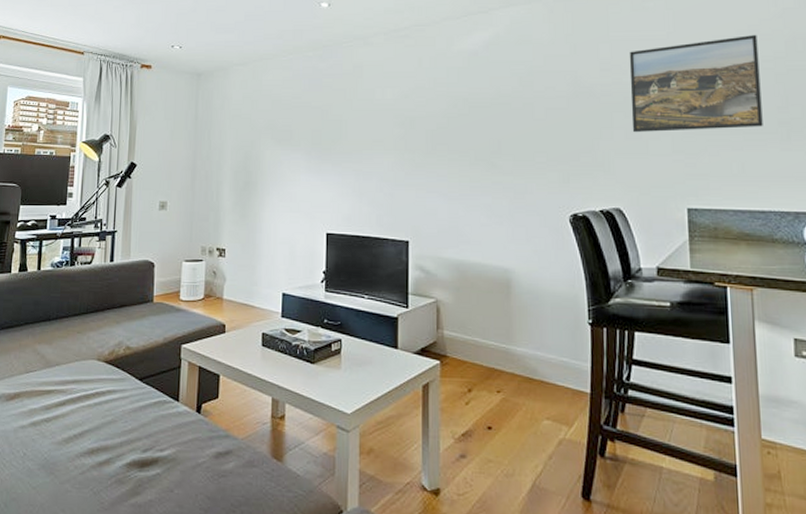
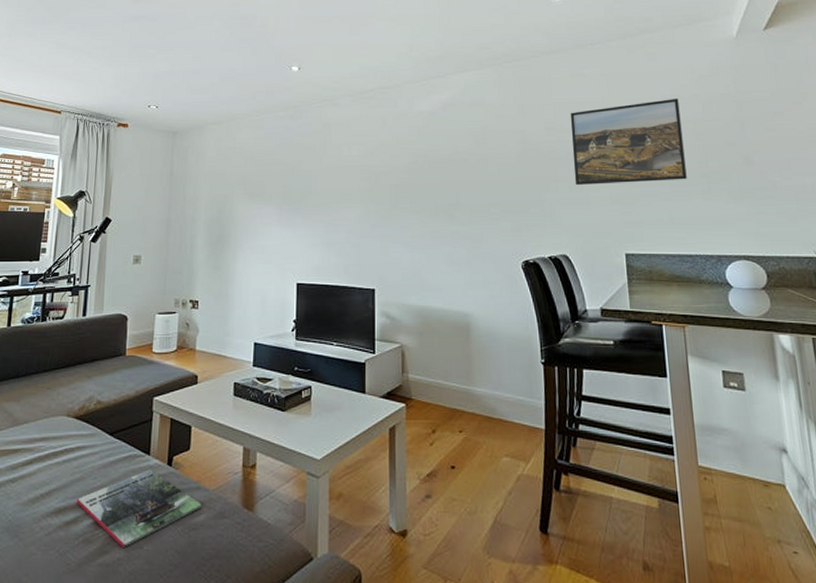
magazine: none [108,415,231,491] -> present [76,469,202,549]

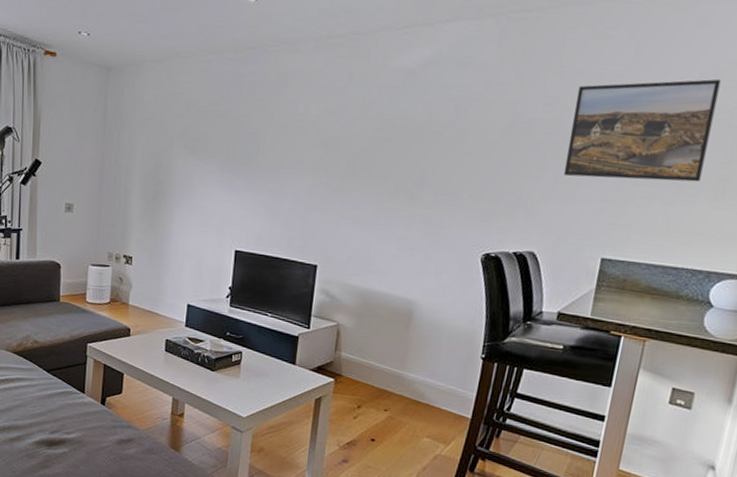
magazine: present [76,469,202,549] -> none [18,405,133,466]

